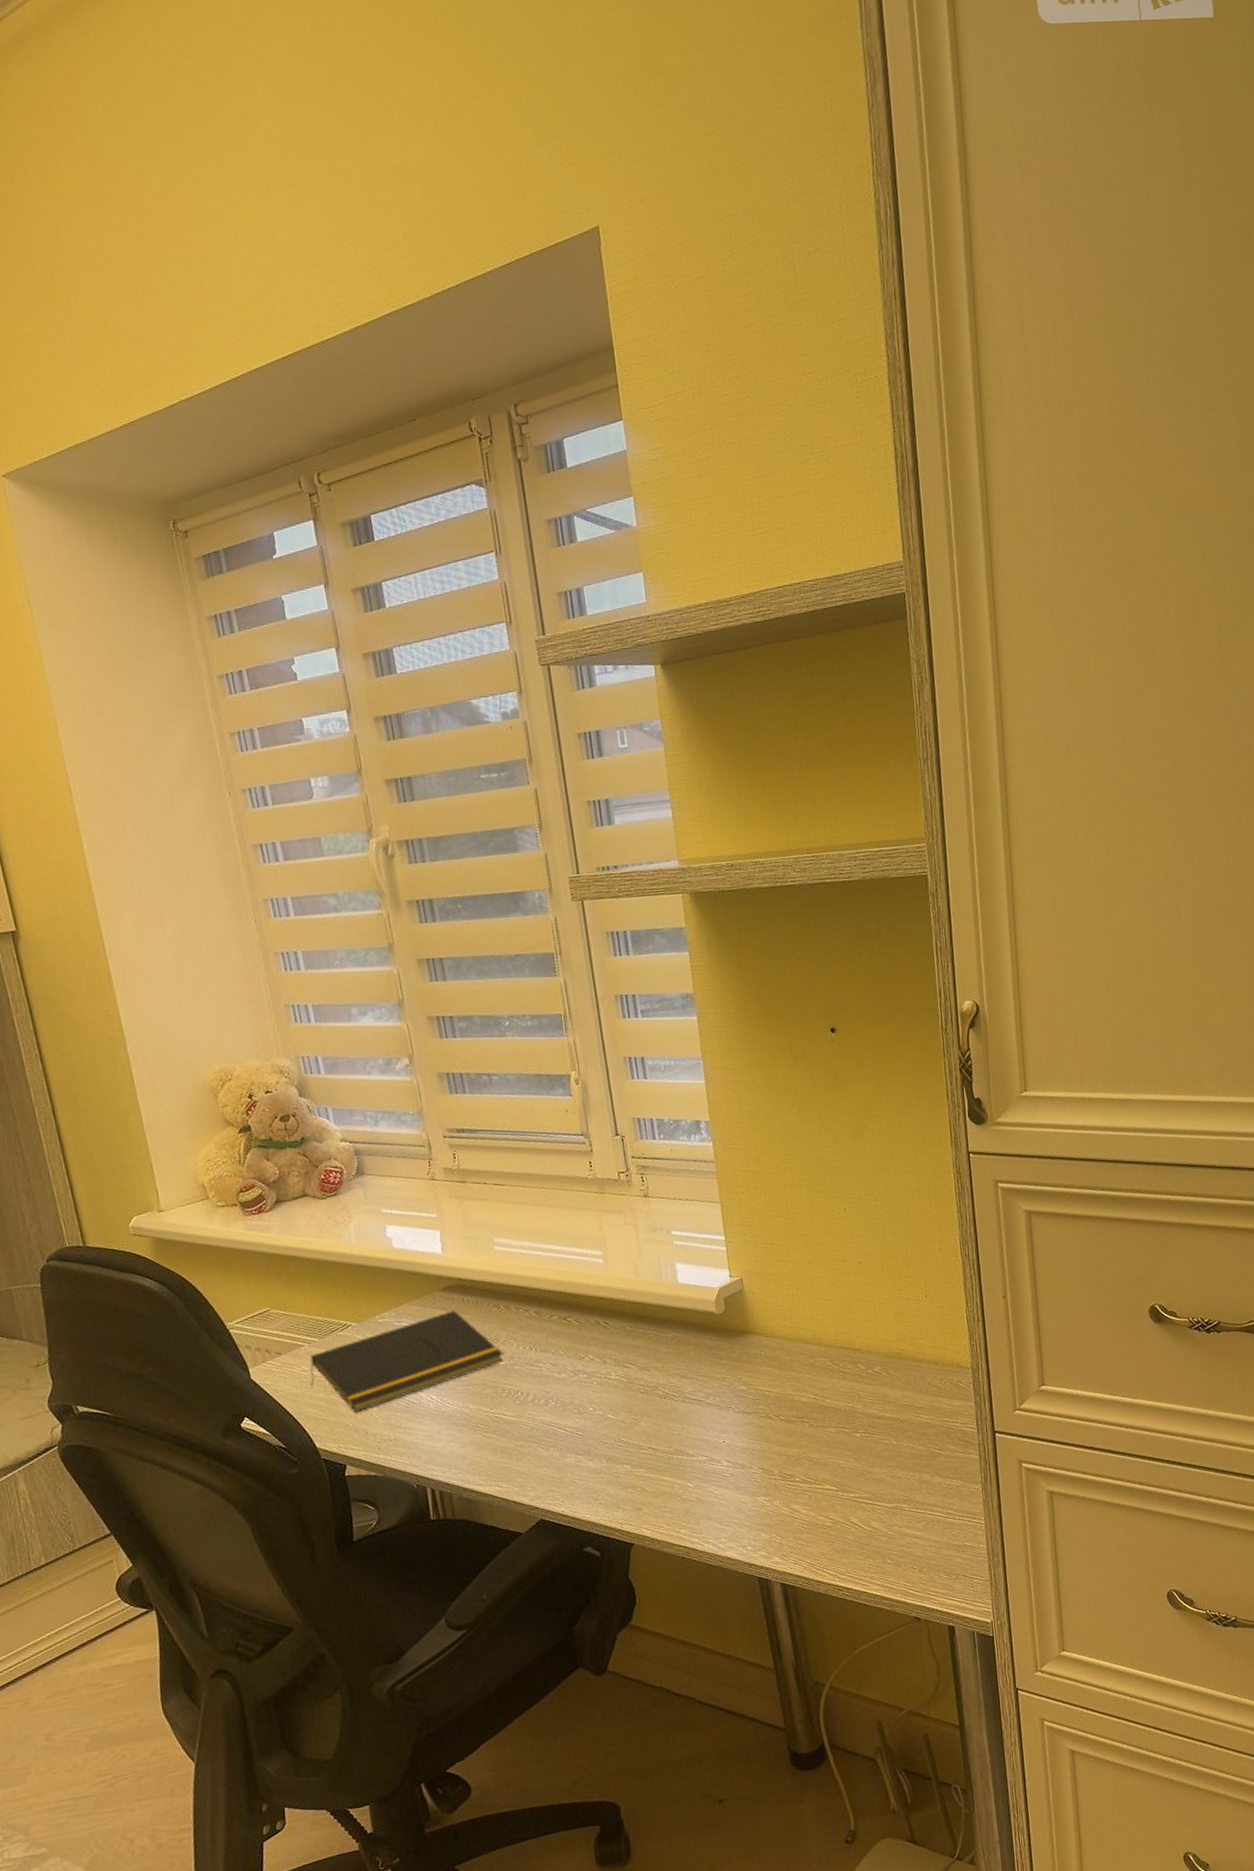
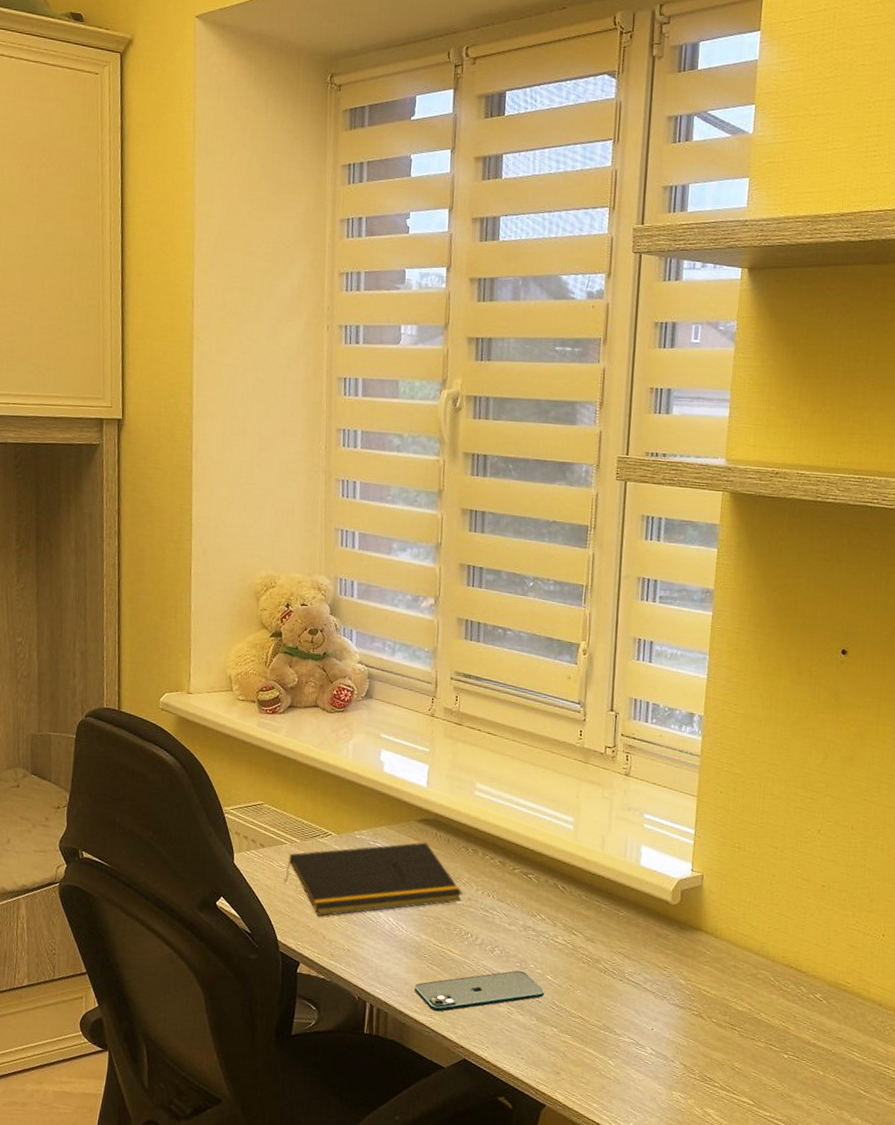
smartphone: none [473,1416,610,1480] -> present [414,970,545,1012]

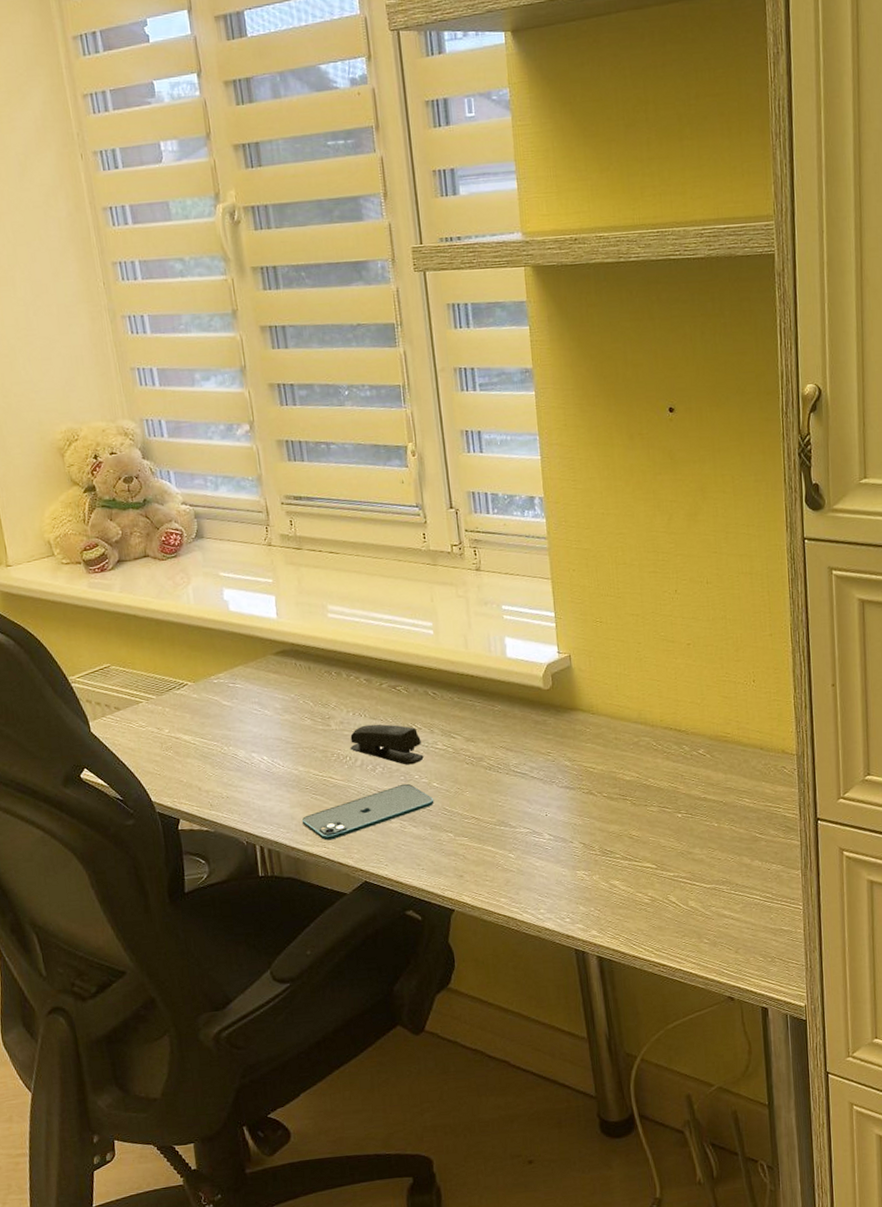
notepad: present [285,842,462,917] -> none [147,674,334,770]
stapler: none [473,905,543,953] -> present [350,724,424,765]

